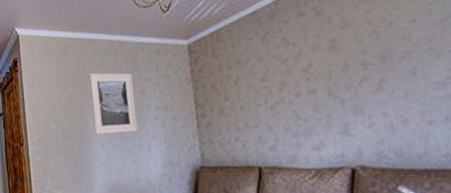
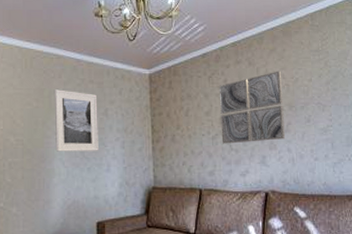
wall art: none [275,15,378,113] -> present [218,71,286,144]

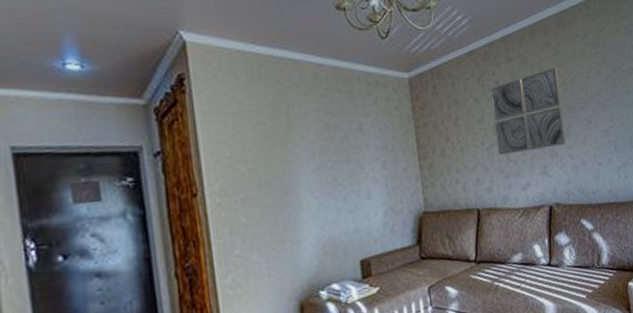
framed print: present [54,89,99,152] -> none [292,102,355,180]

